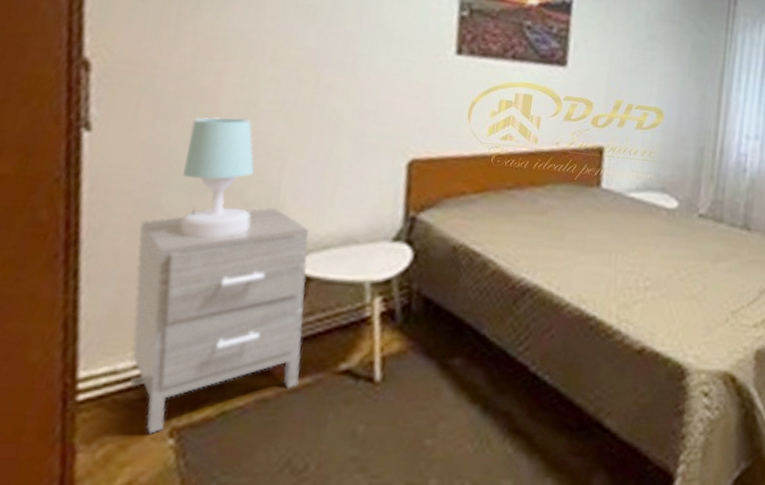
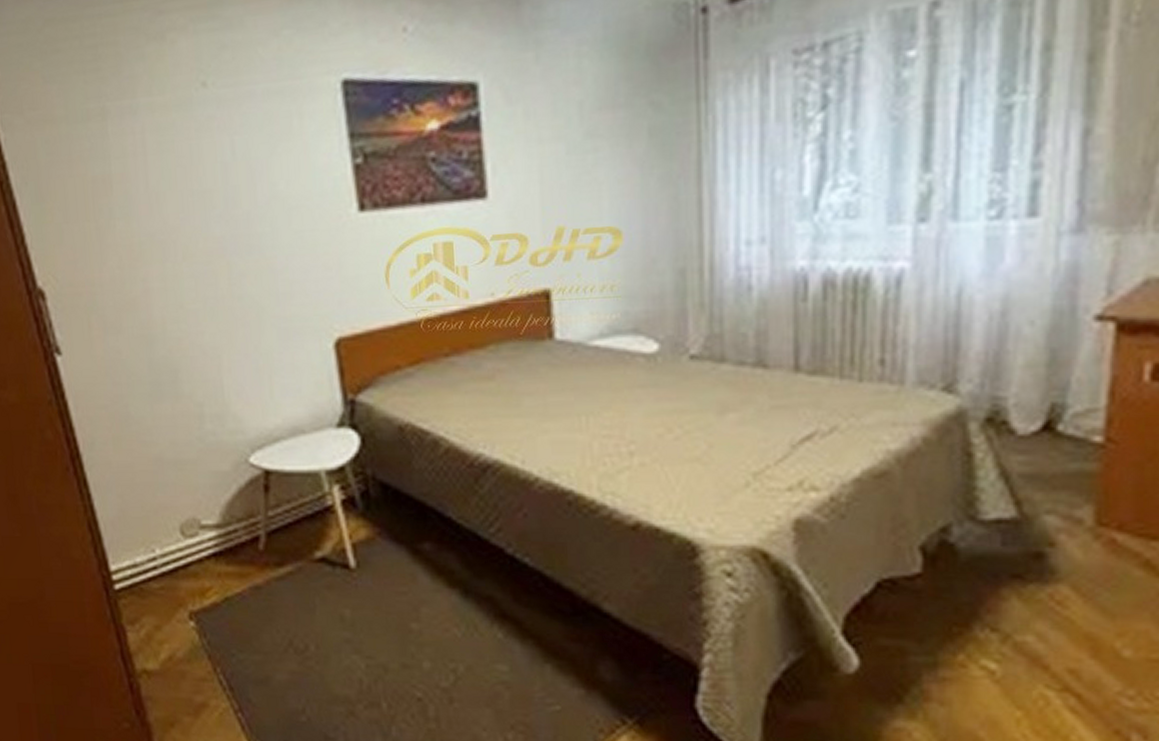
nightstand: present [130,208,310,434] -> none [120,406,283,617]
table lamp: present [180,116,255,238] -> none [135,321,206,442]

